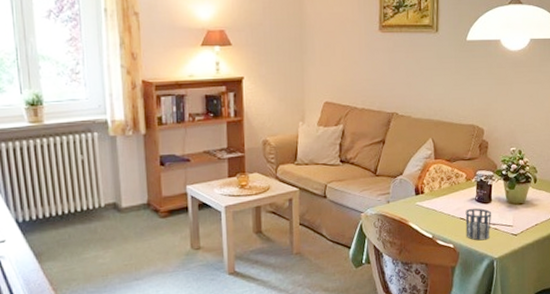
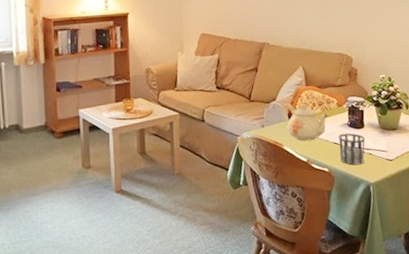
teapot: none [409,177,457,217] -> present [282,103,329,141]

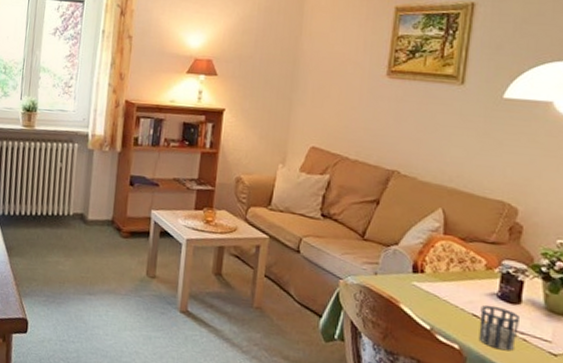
teapot: present [282,103,329,141] -> none [405,251,471,306]

